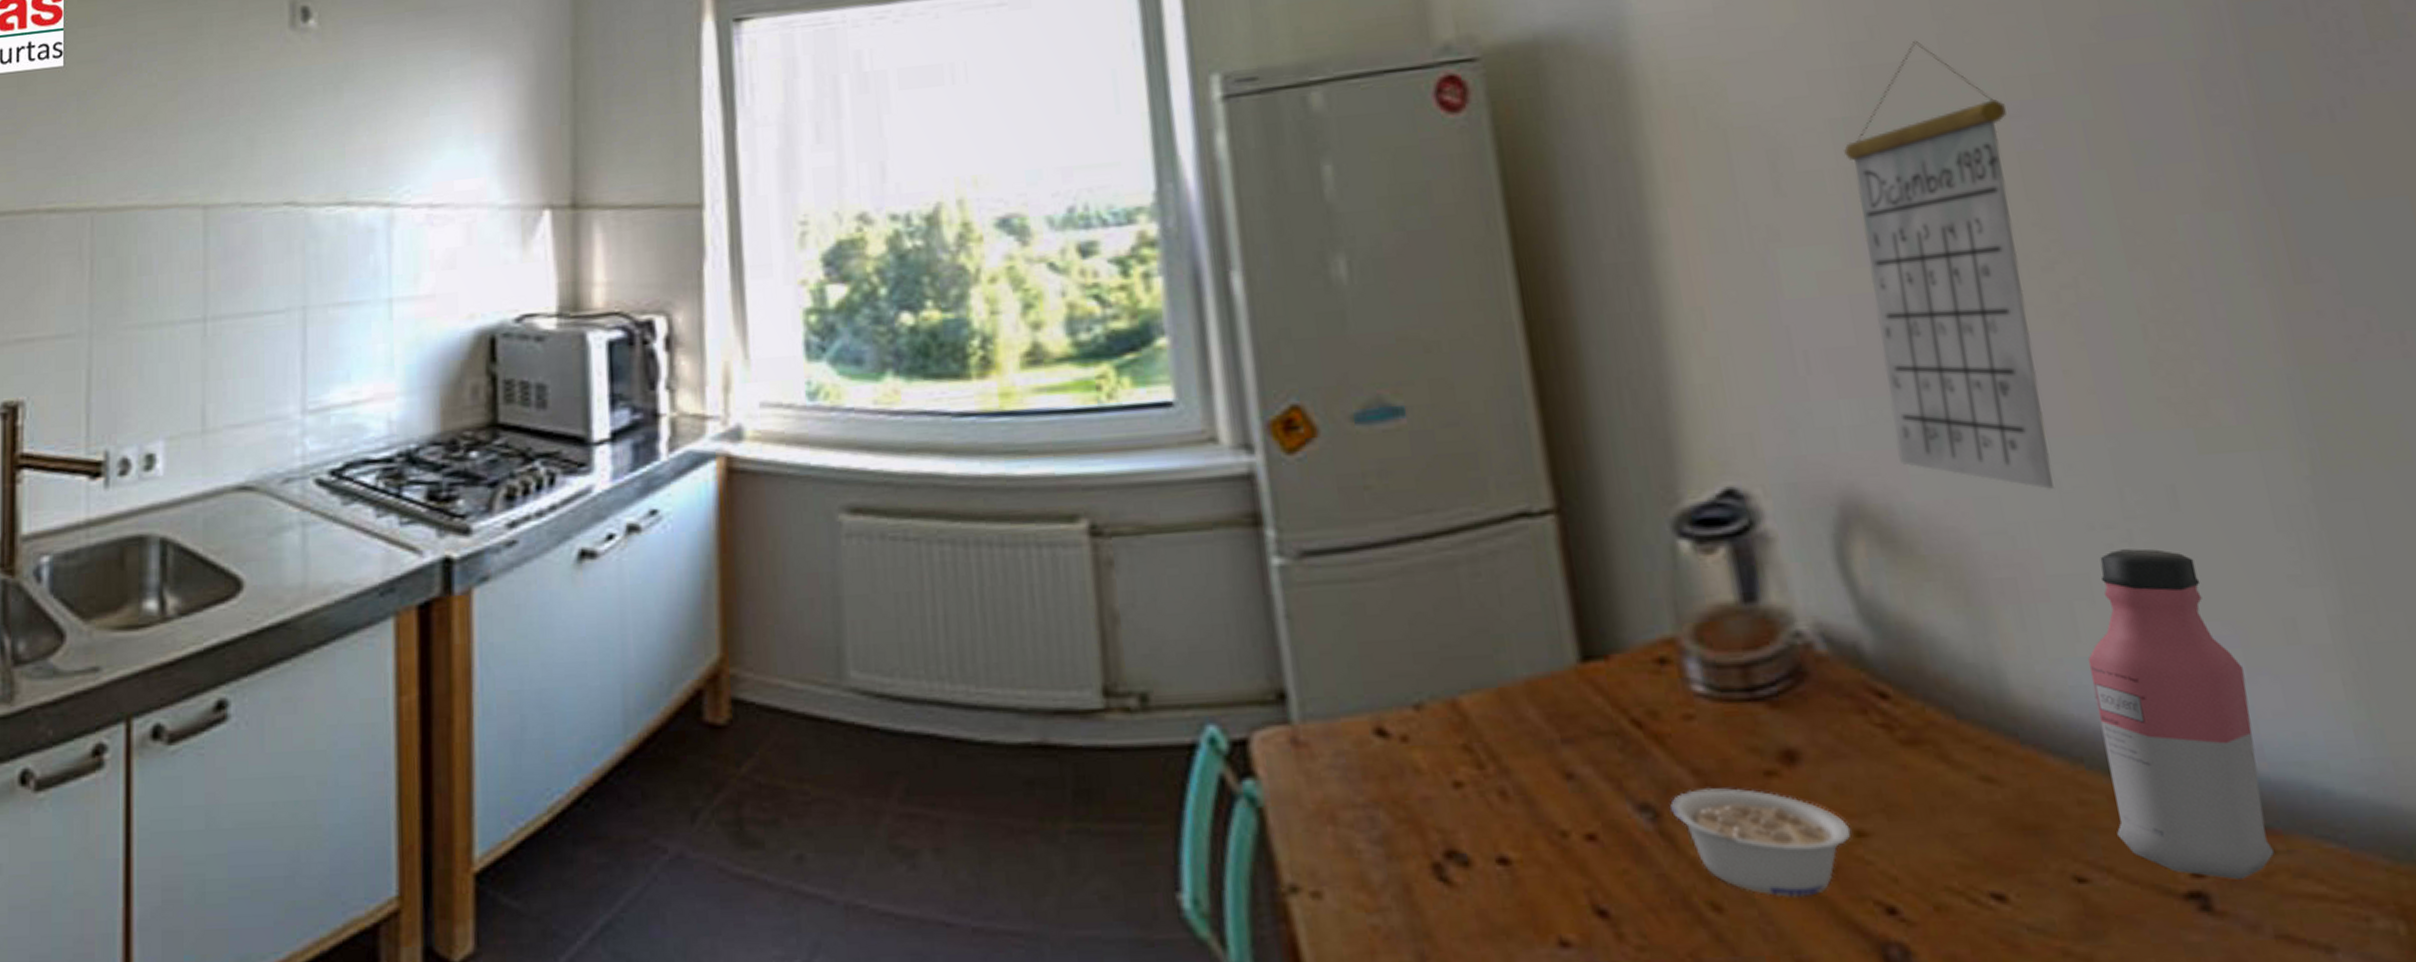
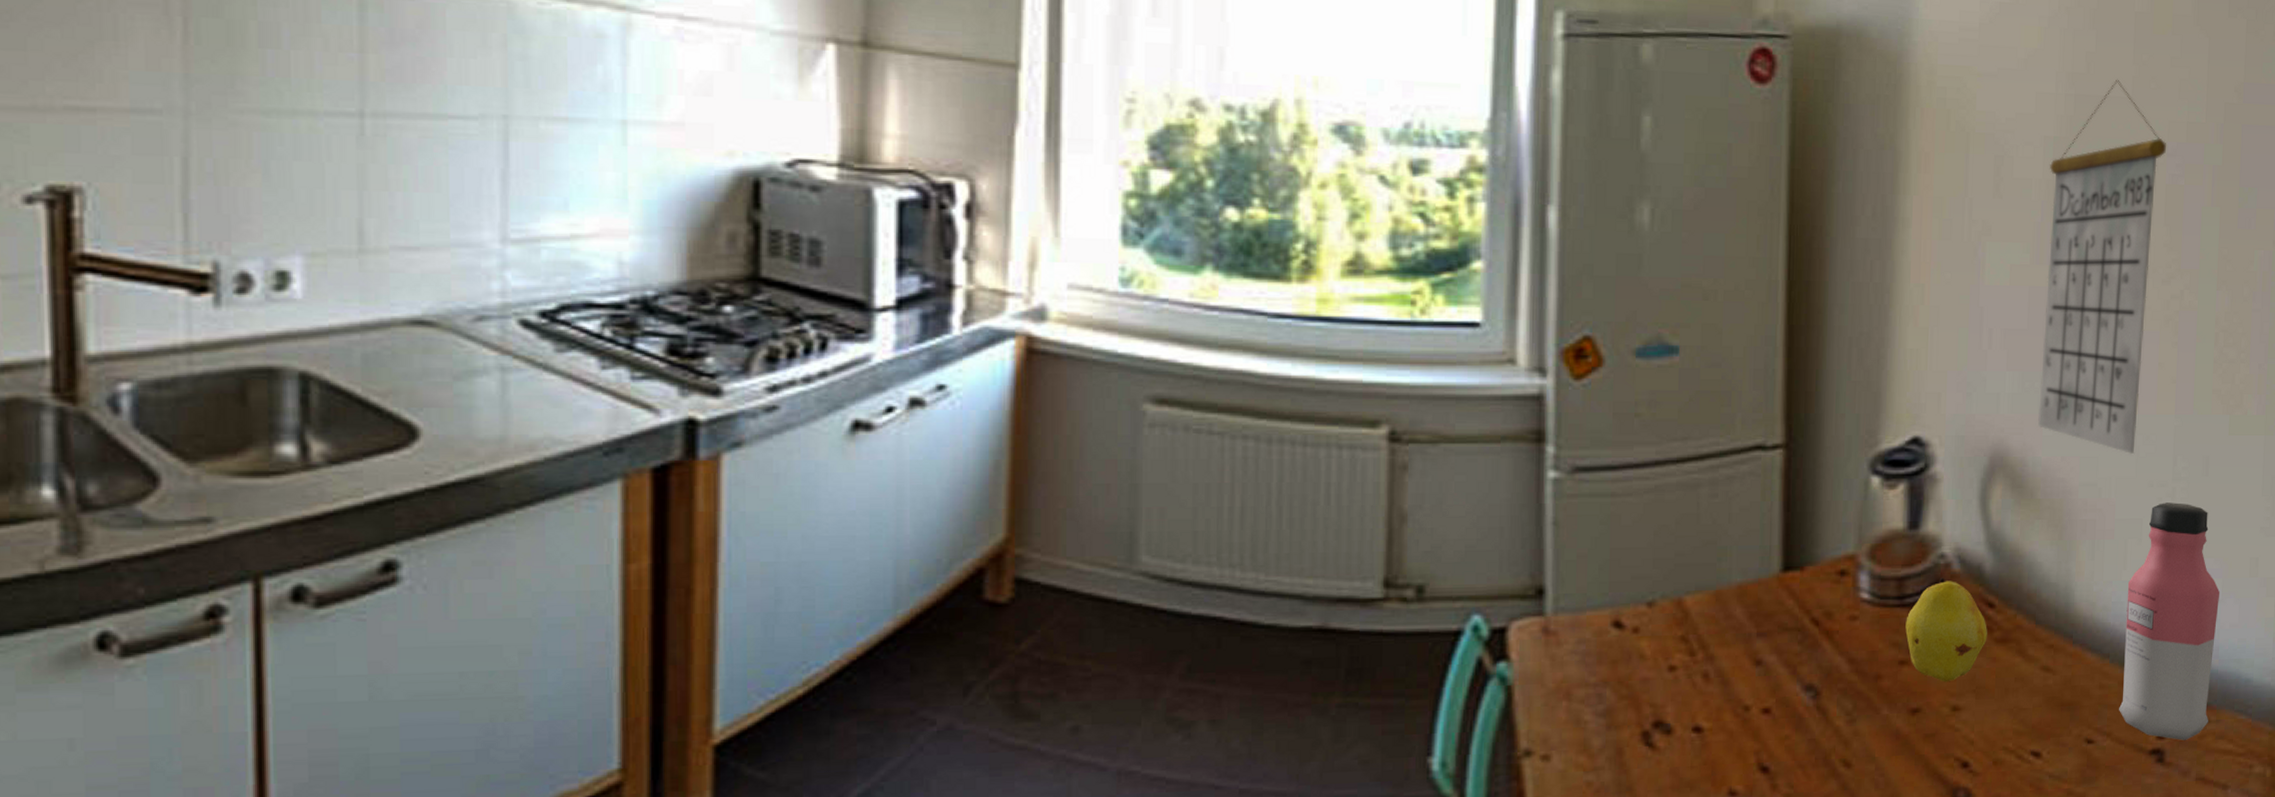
legume: present [1670,787,1851,897] -> none [1828,673,1950,756]
fruit: none [1763,661,1888,799] -> present [1905,577,1987,683]

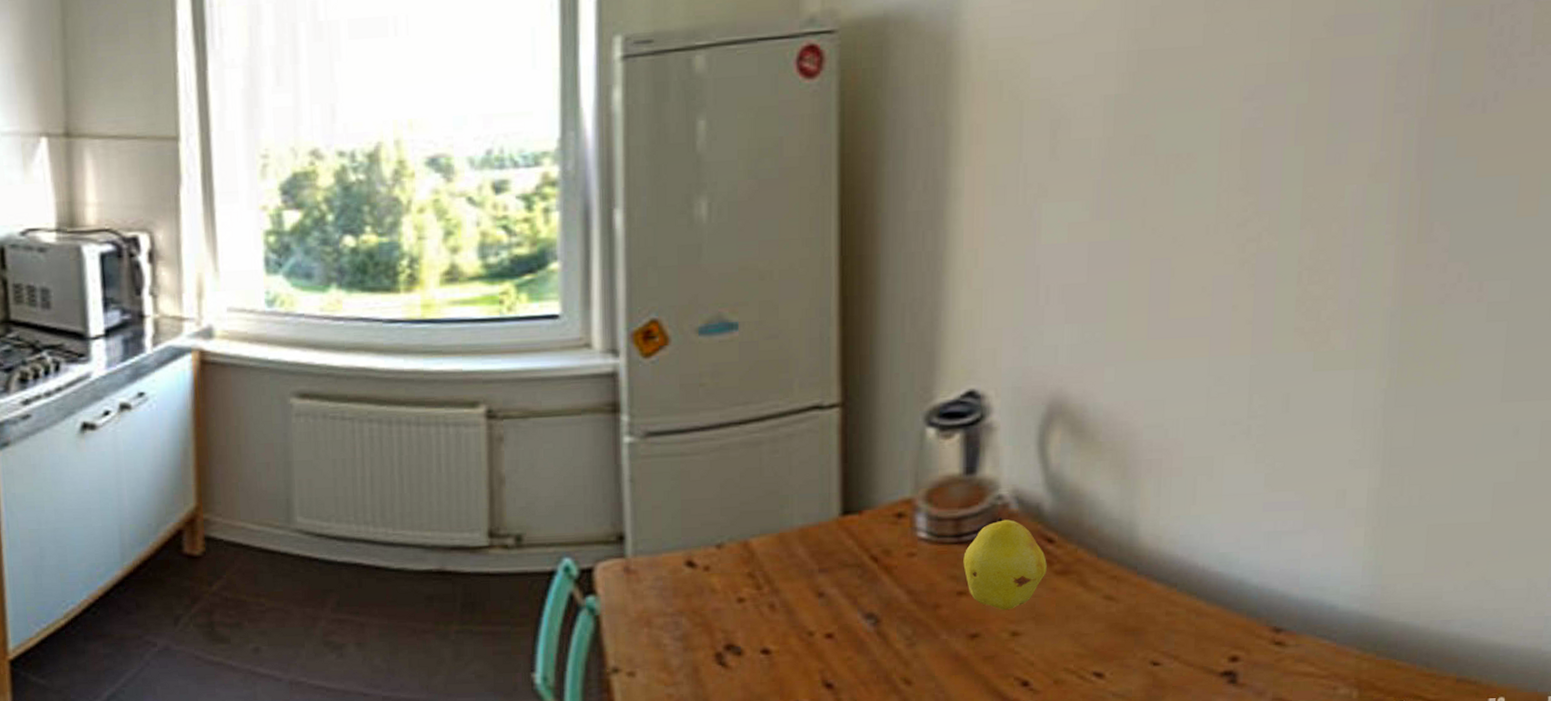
calendar: present [2038,79,2166,455] -> none [1099,29,1242,396]
water bottle: present [2119,502,2220,740] -> none [1187,439,1302,663]

